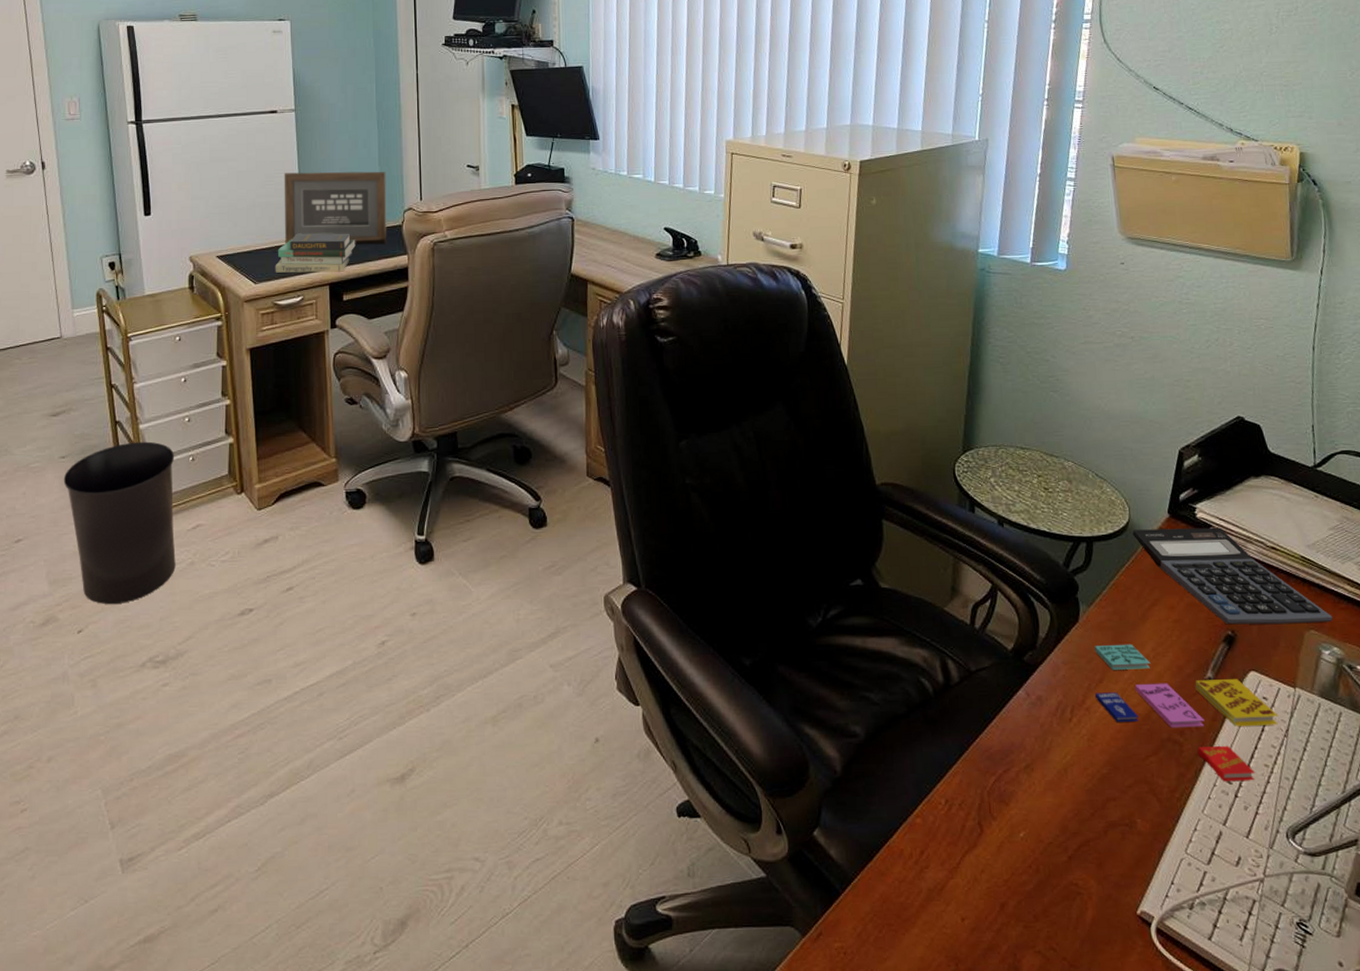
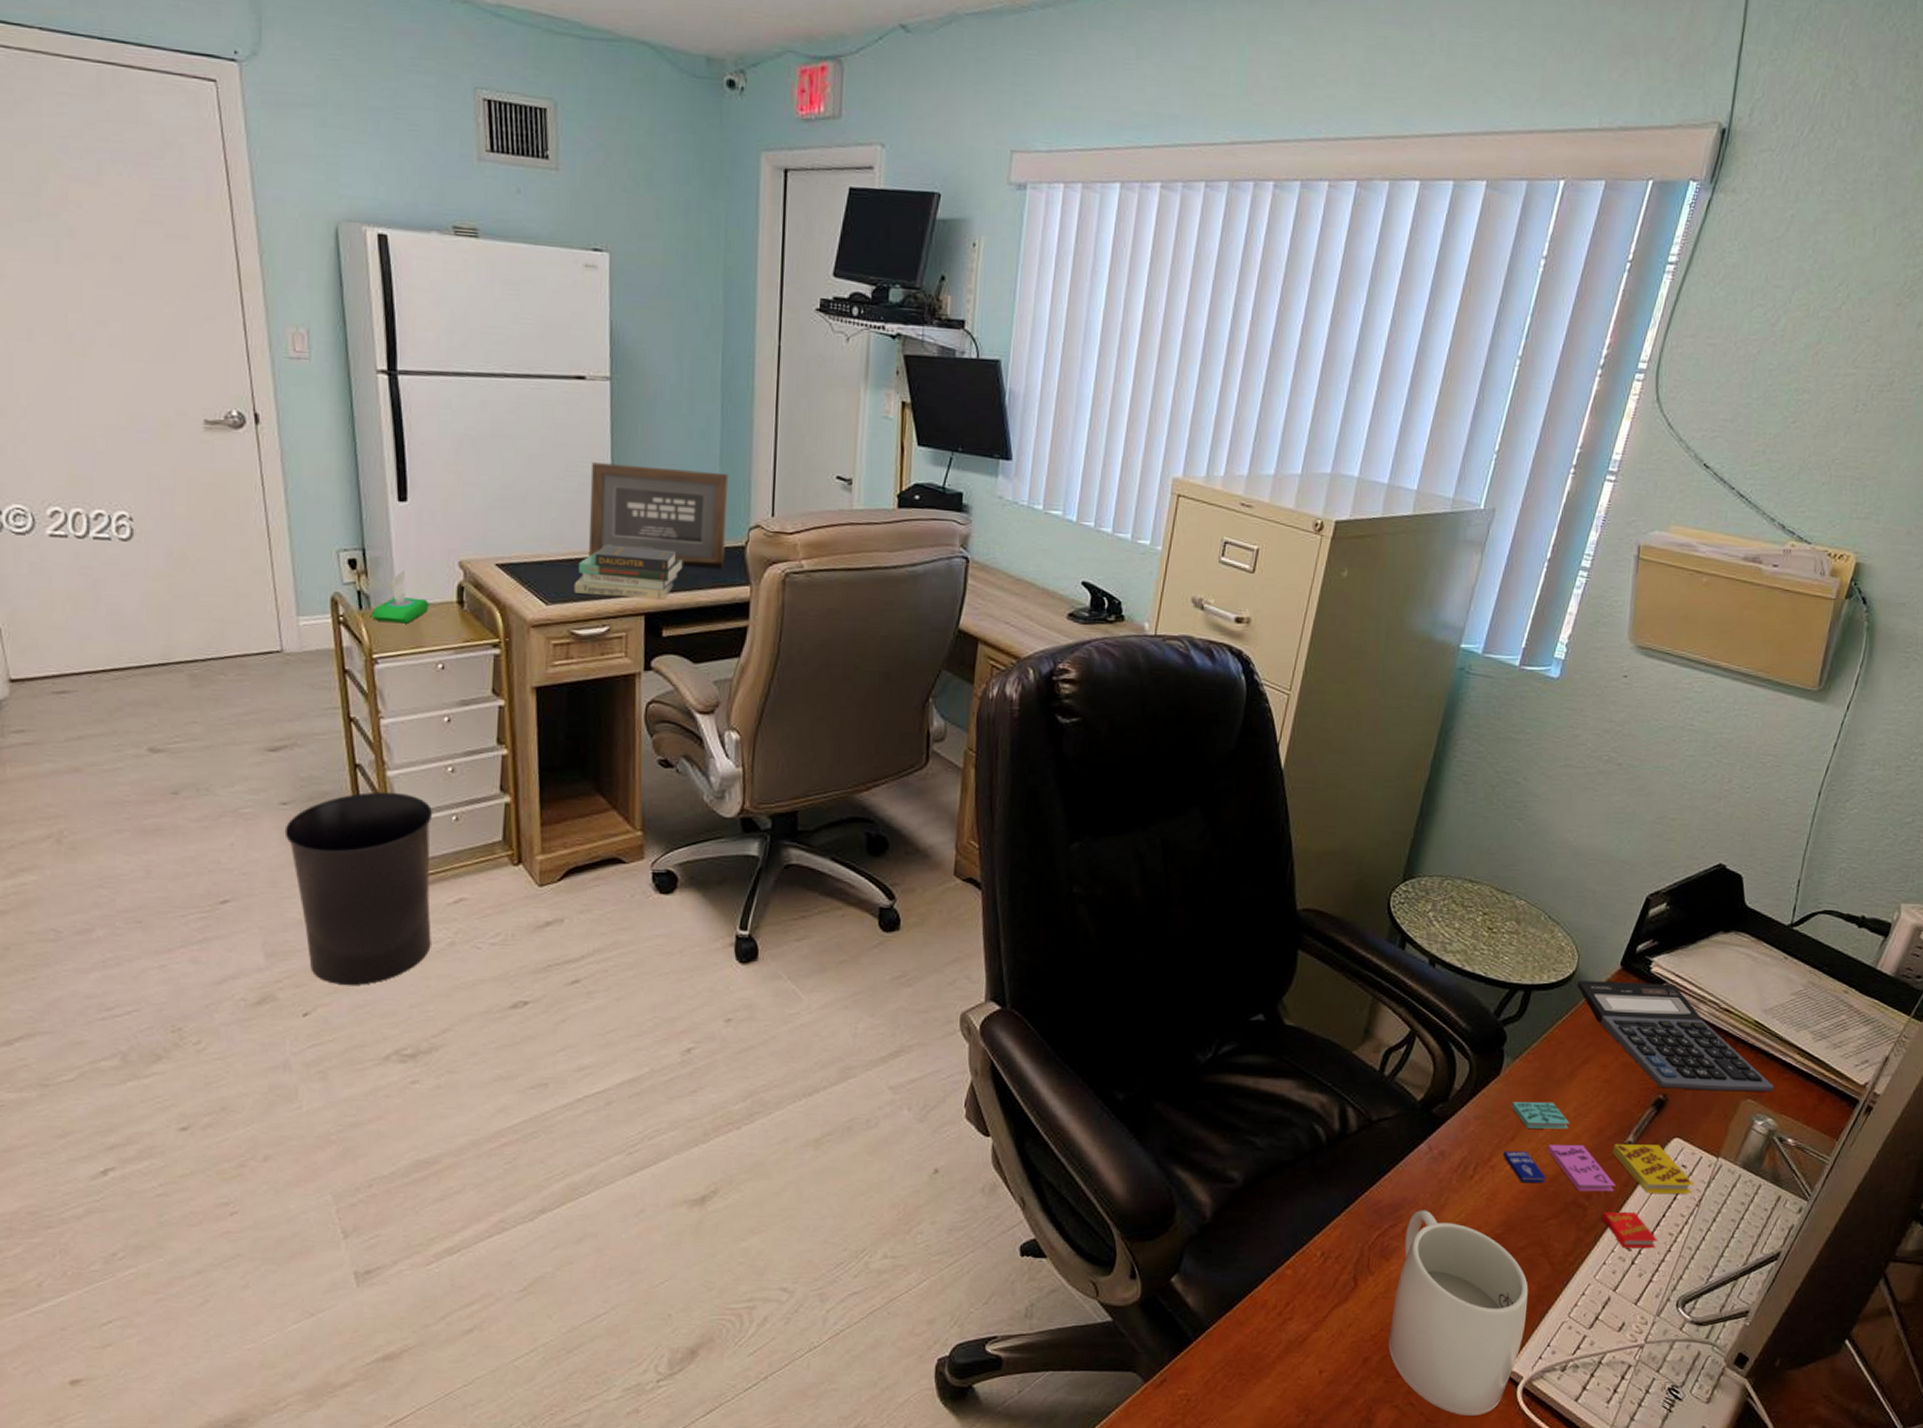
wet wipes pack: none [126,266,169,308] -> present [371,569,430,624]
mug: none [1019,754,1147,959] -> present [1388,1210,1529,1416]

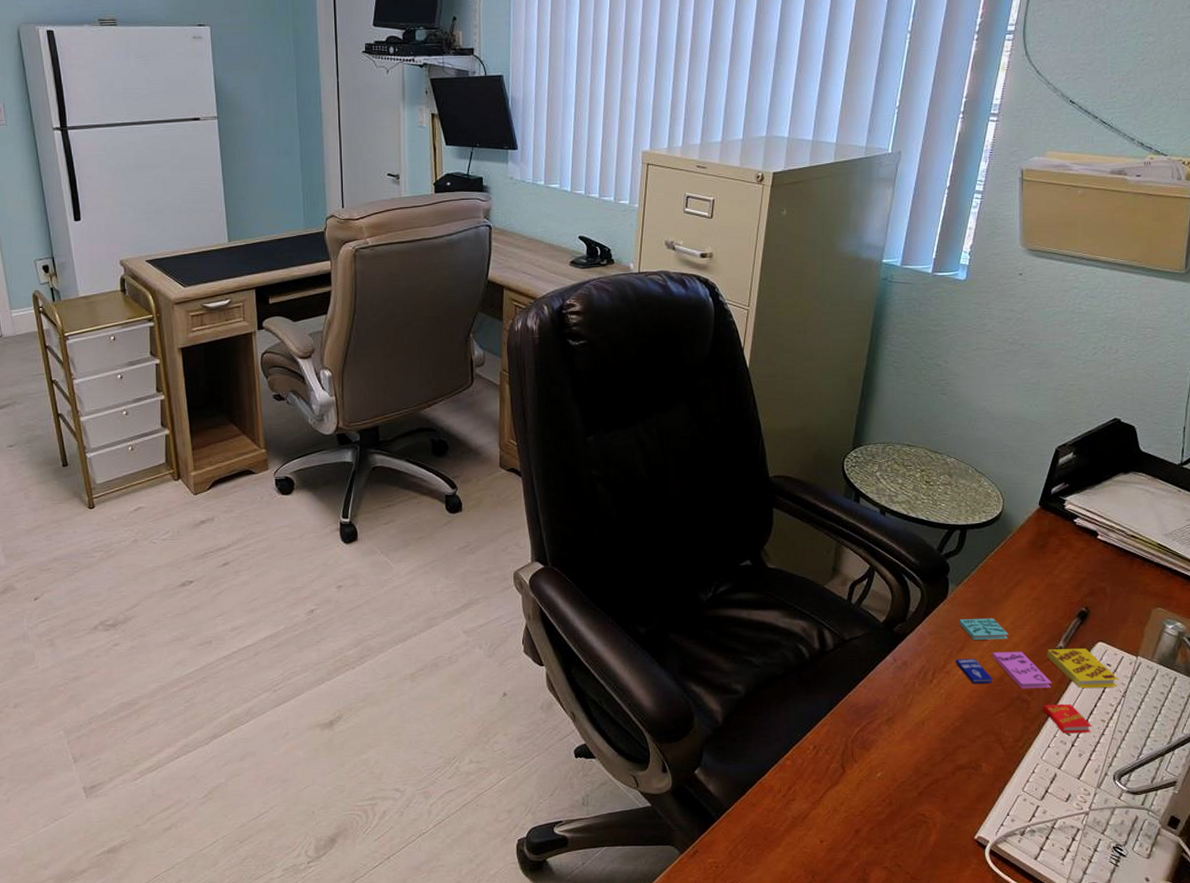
waste bin: present [284,791,432,985] -> none [12,432,121,575]
wet wipes pack: present [371,569,430,624] -> none [62,270,102,310]
books: present [573,544,683,600] -> none [202,239,280,277]
picture frame: present [589,462,729,570] -> none [208,179,311,251]
mug: present [1388,1210,1529,1416] -> none [874,709,988,874]
calculator: present [1577,980,1775,1092] -> none [1004,517,1180,603]

